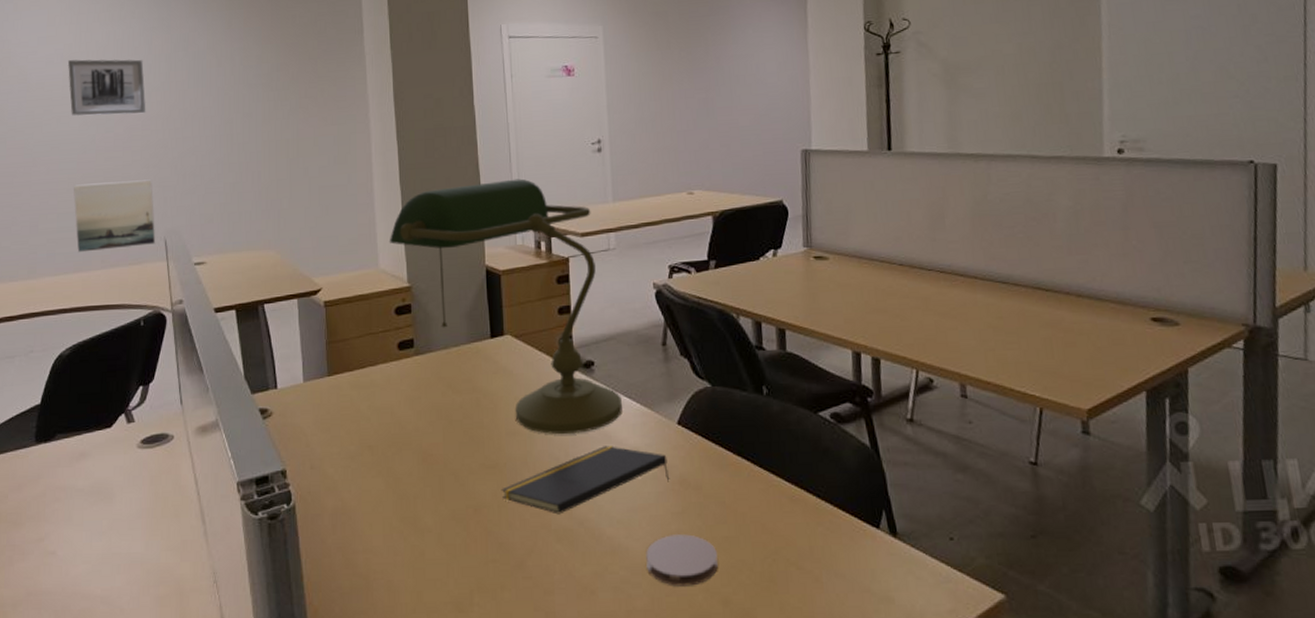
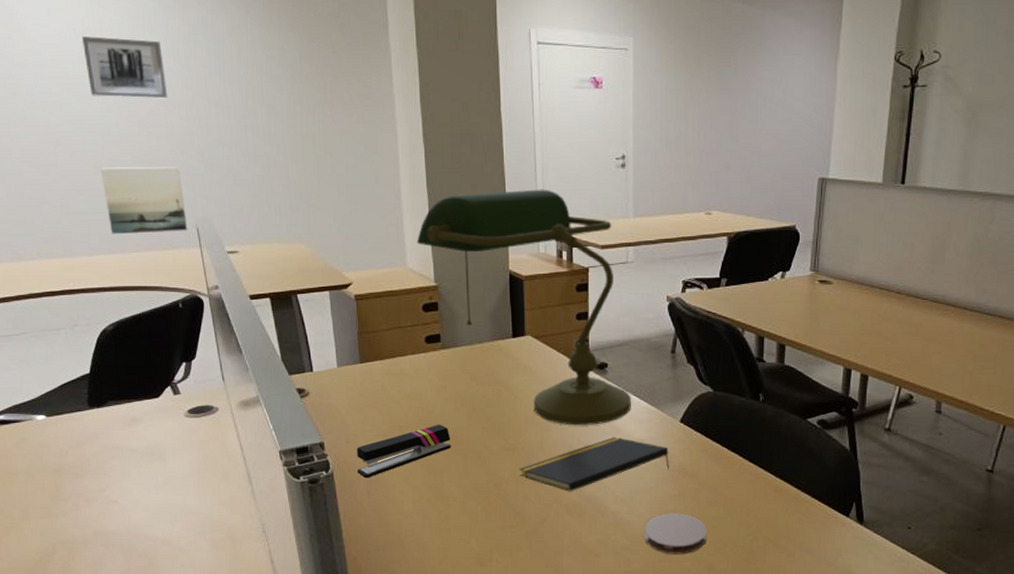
stapler: none [322,441,425,510] -> present [357,424,451,479]

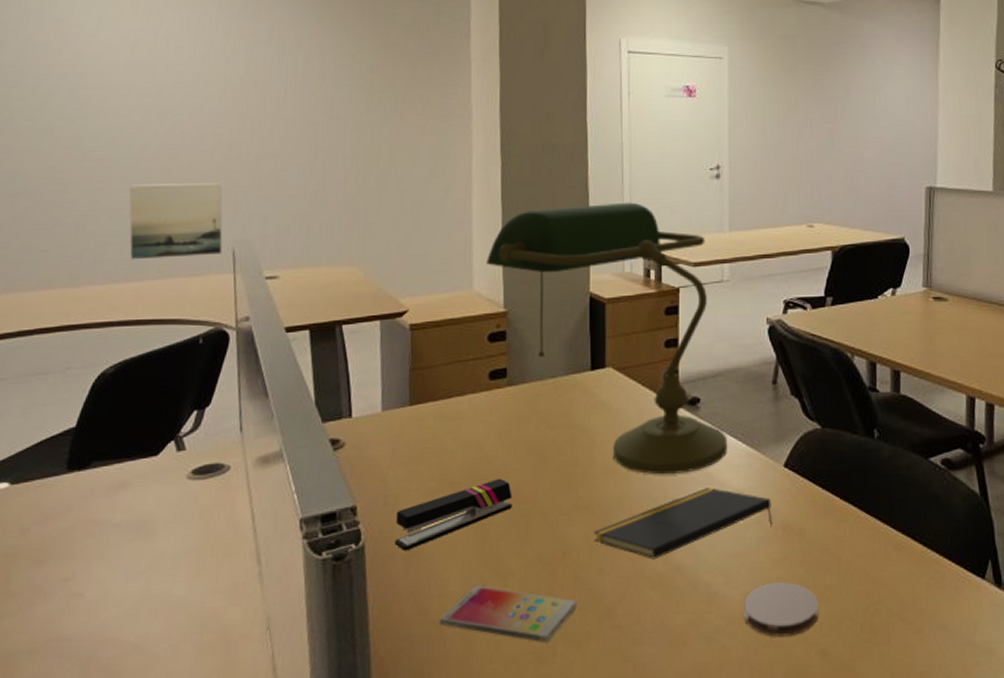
wall art: present [81,36,168,99] -> none [131,46,220,111]
smartphone: none [397,506,508,550] -> present [439,585,577,642]

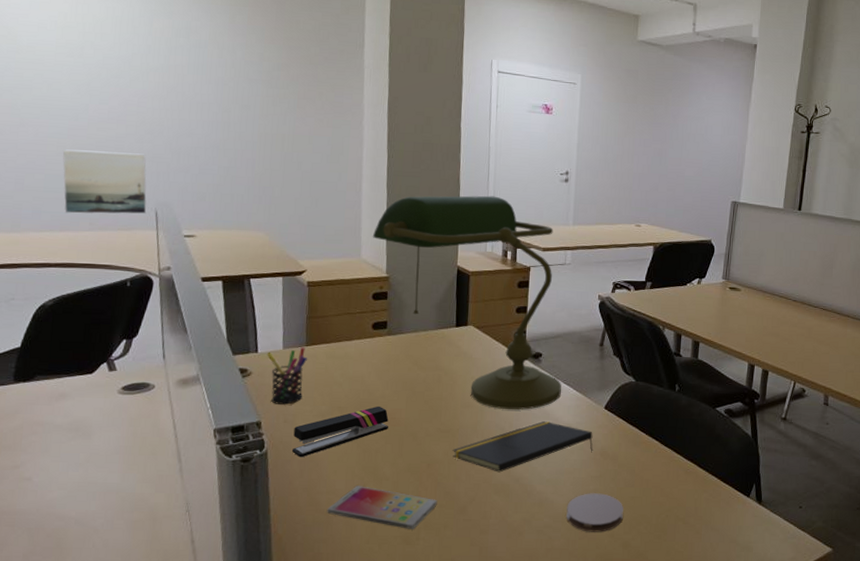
pen holder: none [362,407,411,484] -> present [266,347,307,406]

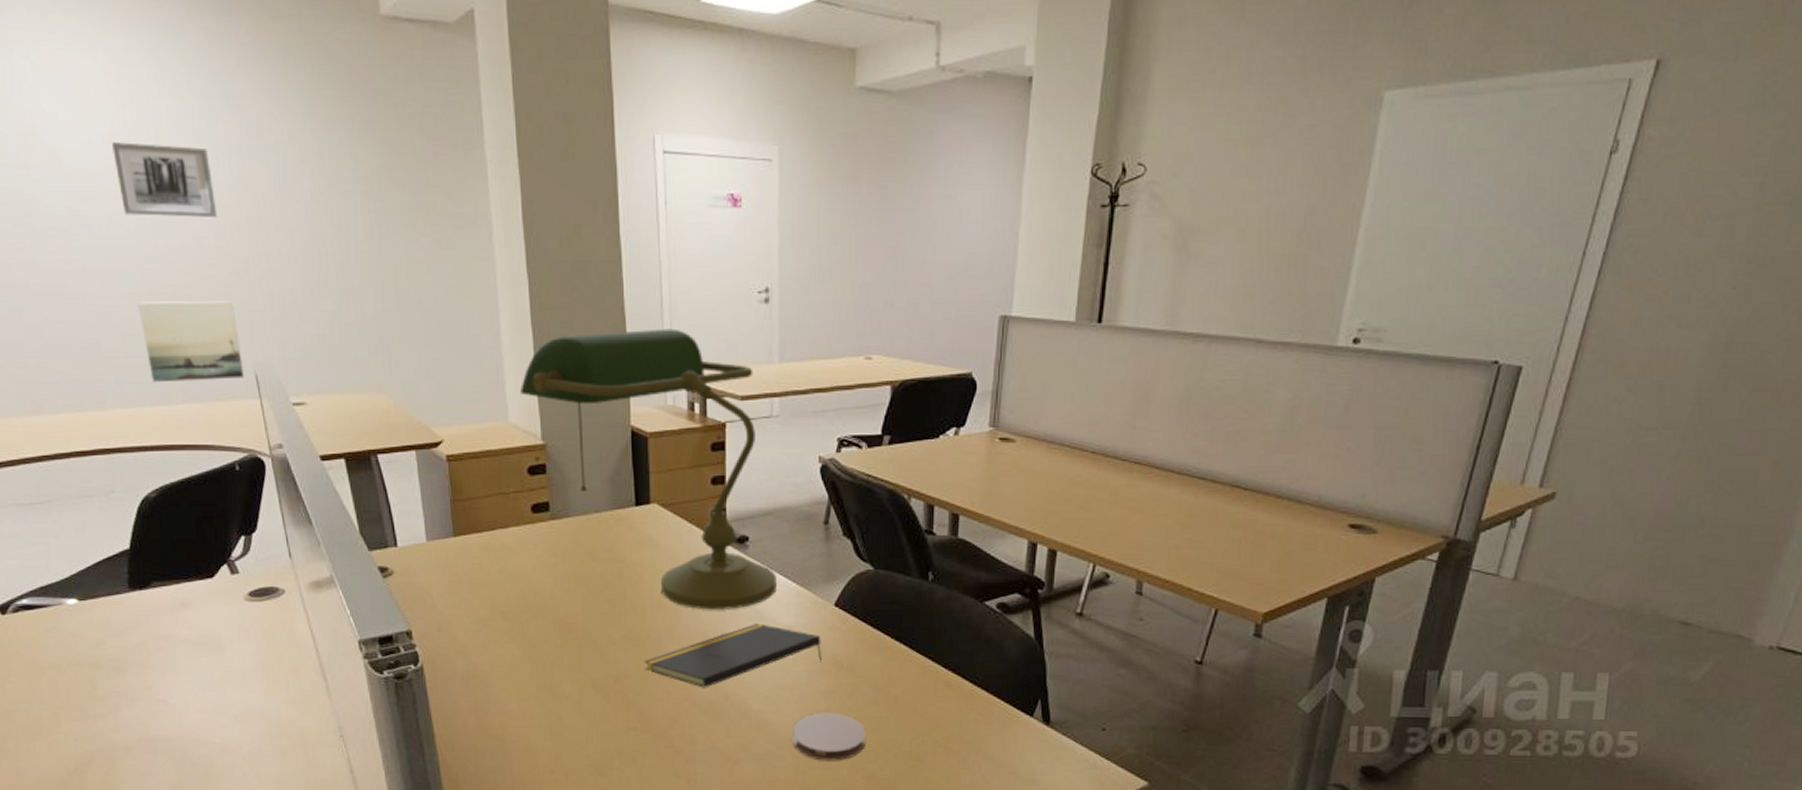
wall art: none [61,29,143,92] -> present [111,142,218,219]
pen holder: present [266,347,307,406] -> none [408,538,457,611]
stapler: present [292,406,389,458] -> none [451,608,563,673]
smartphone: present [327,486,437,529] -> none [500,706,631,757]

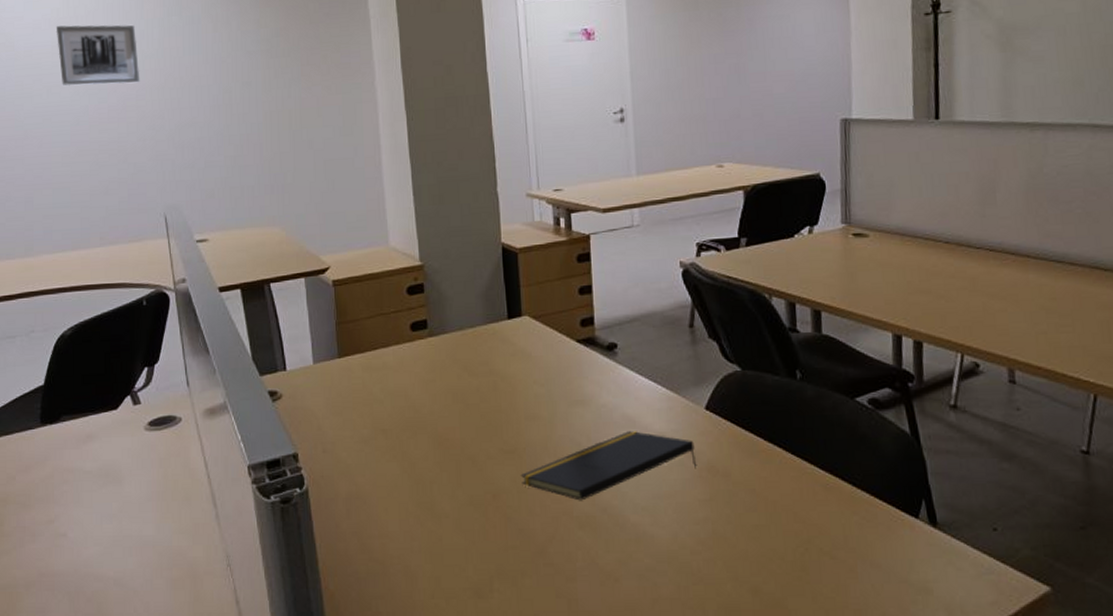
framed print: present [138,301,245,383] -> none [68,152,156,230]
desk lamp: present [519,328,776,610] -> none [399,151,647,420]
coaster: present [793,713,865,761] -> none [672,522,747,575]

